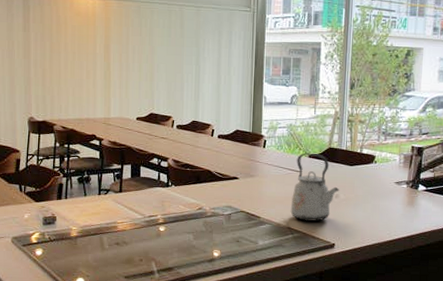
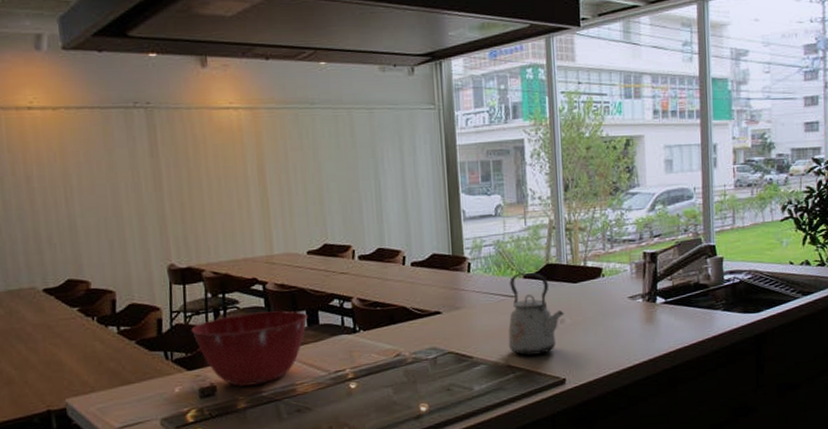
mixing bowl: none [41,162,132,220] -> present [191,310,308,387]

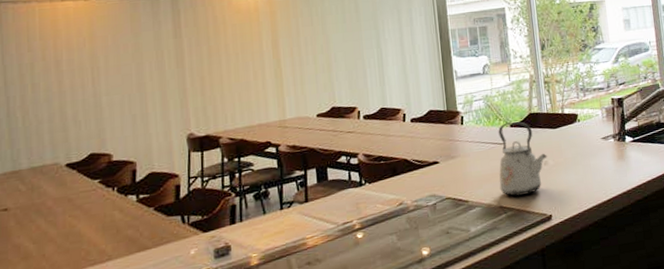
mixing bowl: present [191,310,308,387] -> none [207,169,318,244]

